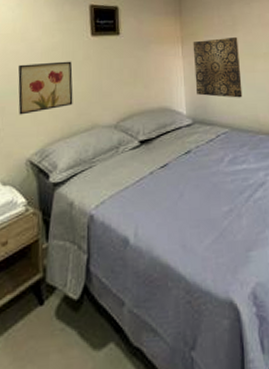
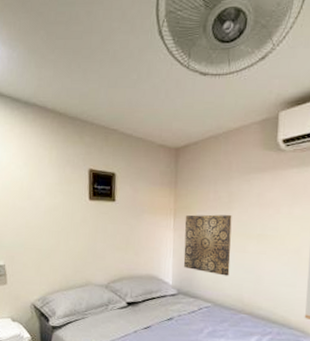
wall art: present [18,61,73,115] -> none [24,220,71,265]

